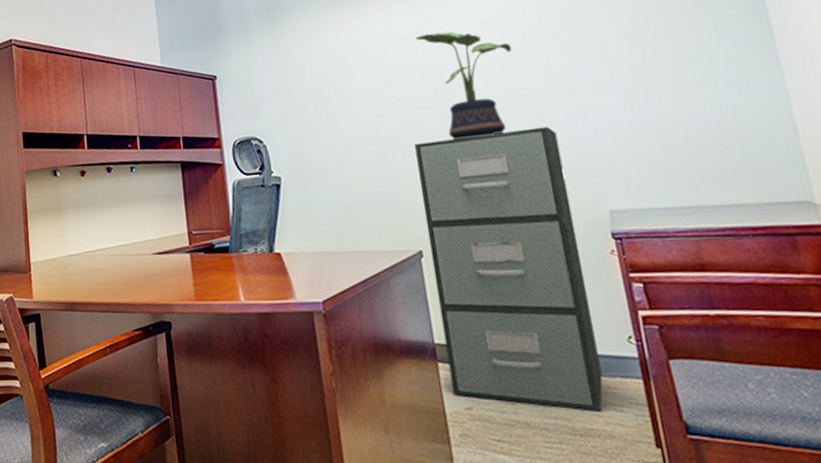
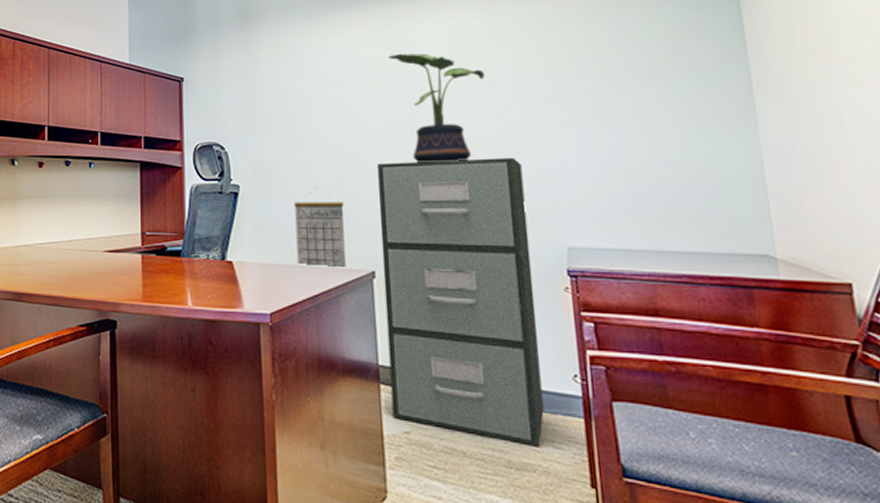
calendar: none [337,173,393,250] -> present [295,188,346,267]

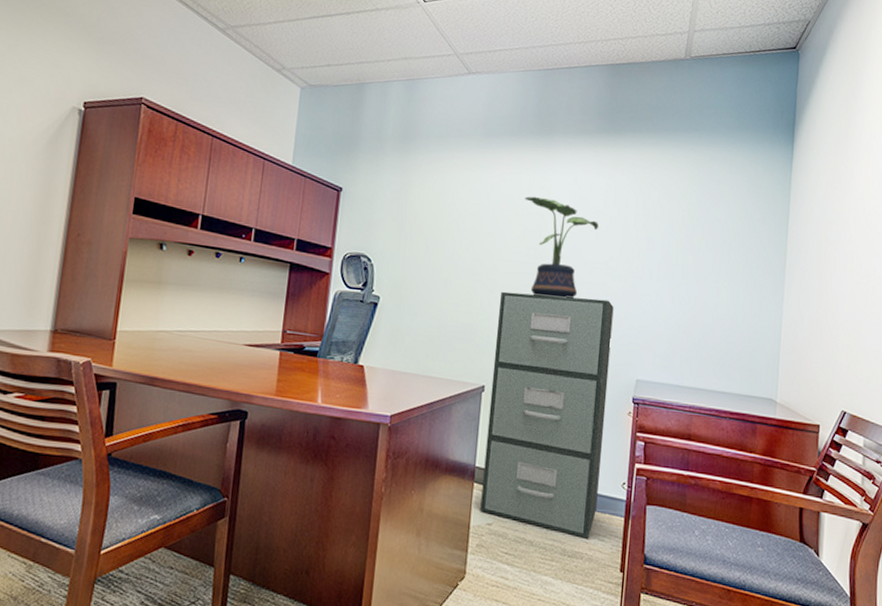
calendar: present [295,188,346,267] -> none [421,307,468,380]

